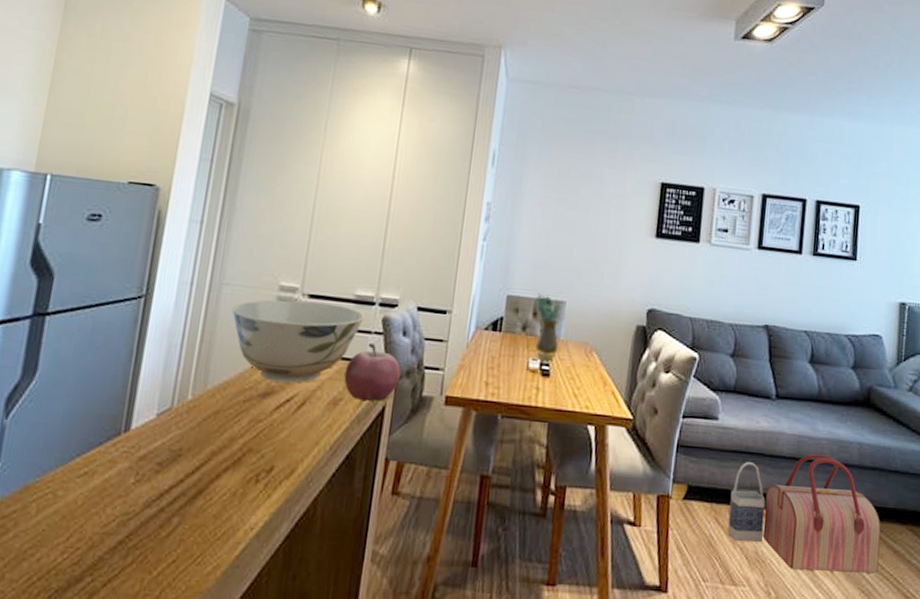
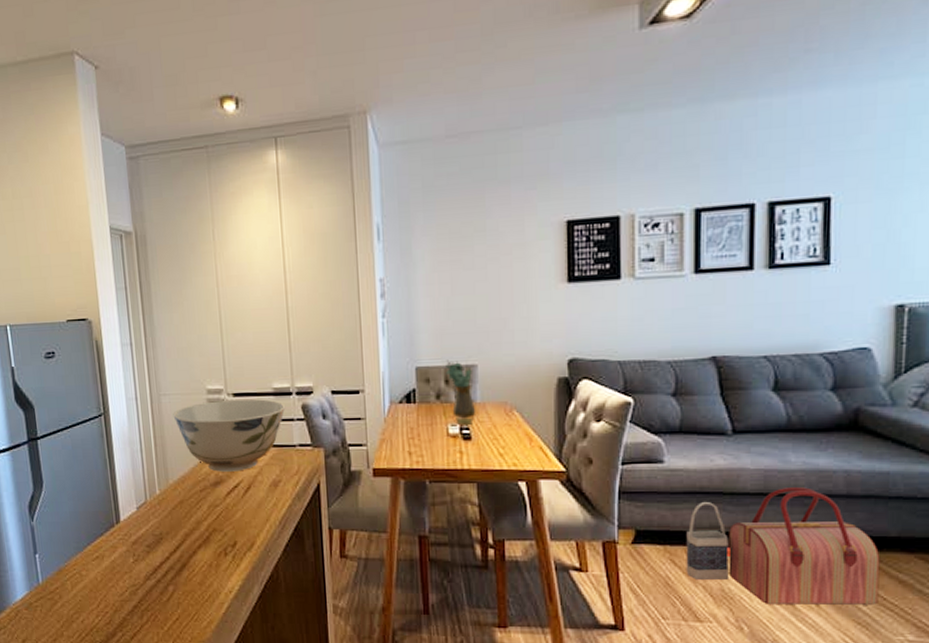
fruit: present [344,342,401,401] -> none [278,429,327,480]

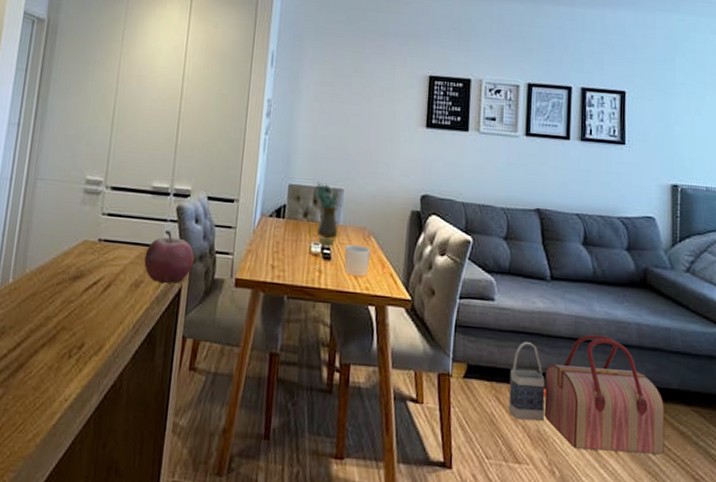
bowl: present [173,398,286,472] -> none [45,192,162,267]
fruit: none [278,429,327,480] -> present [144,230,194,284]
mug: none [486,421,516,454] -> present [344,244,371,278]

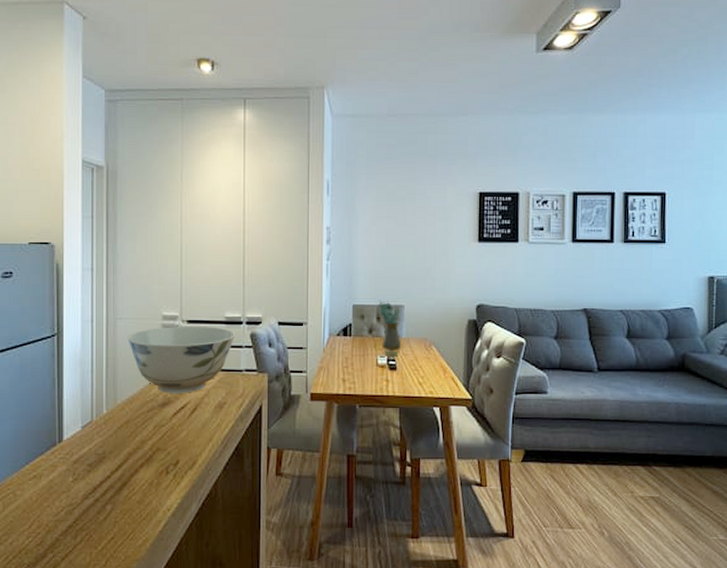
bowl: none [45,192,162,267] -> present [127,325,236,393]
fruit: present [144,230,194,284] -> none [225,355,270,402]
mug: present [344,244,371,278] -> none [409,354,433,383]
bag: present [508,342,545,421] -> none [562,427,595,492]
handbag: present [544,334,665,455] -> none [594,416,700,512]

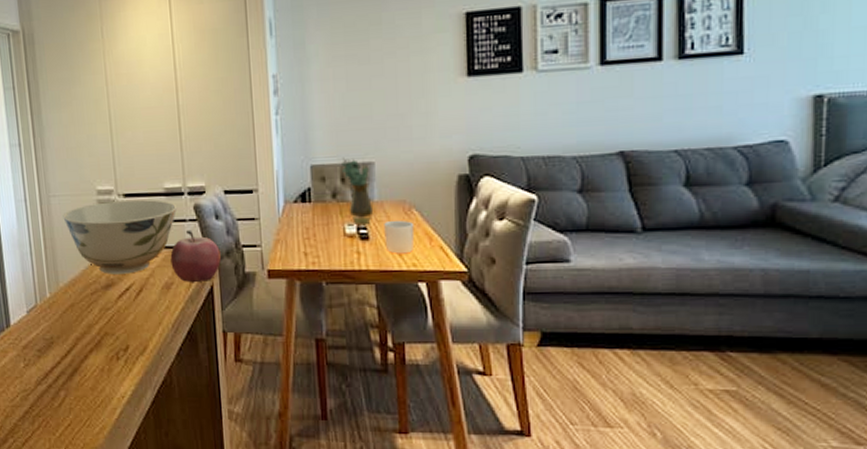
fruit: none [225,355,270,402] -> present [170,229,221,282]
mug: none [409,354,433,383] -> present [384,220,415,254]

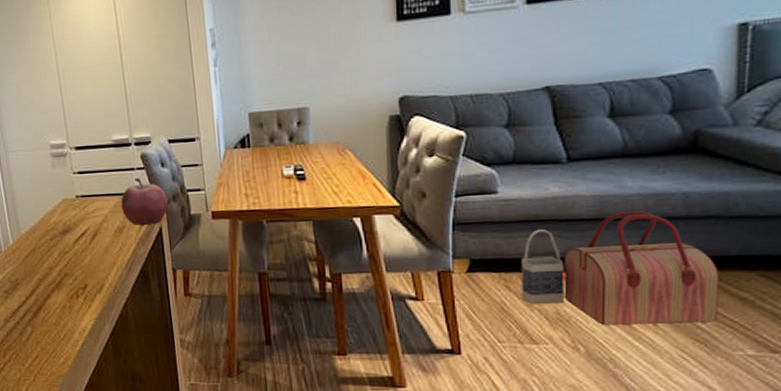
bowl: present [63,199,178,274] -> none [20,151,126,221]
vase: present [342,157,374,226] -> none [278,104,310,167]
mug: present [384,220,415,254] -> none [319,160,349,193]
bag: none [595,303,641,383] -> present [521,230,566,304]
handbag: none [640,287,801,409] -> present [564,211,720,325]

